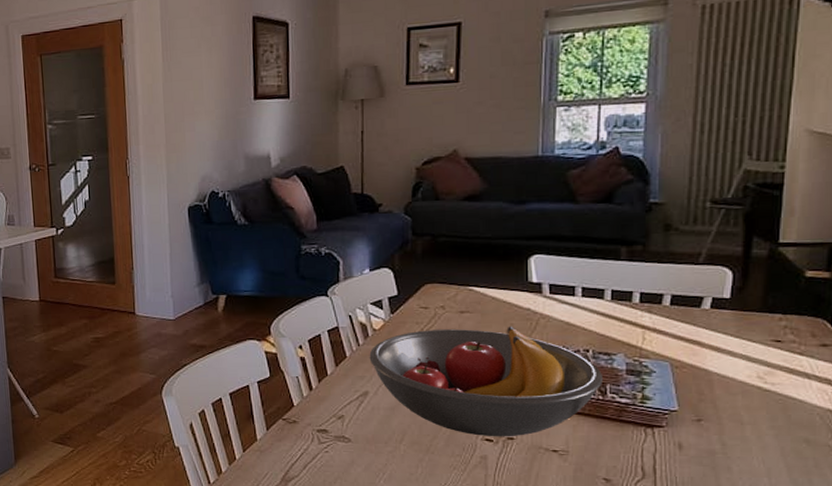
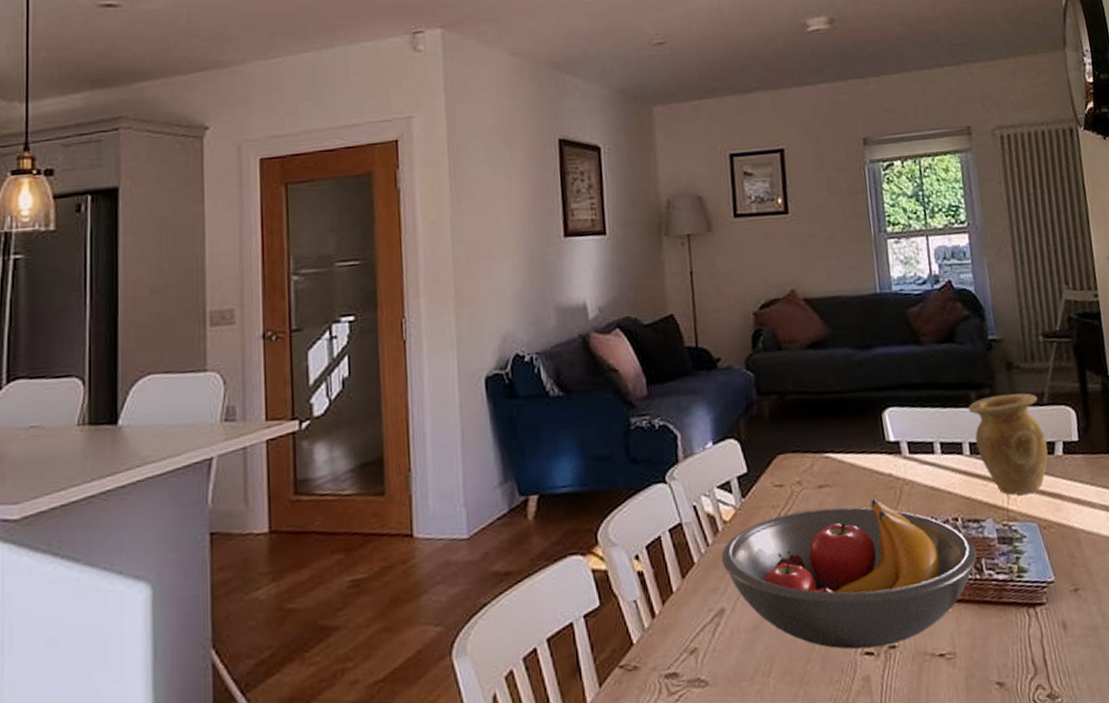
vase: none [616,251,695,337] -> present [968,393,1048,496]

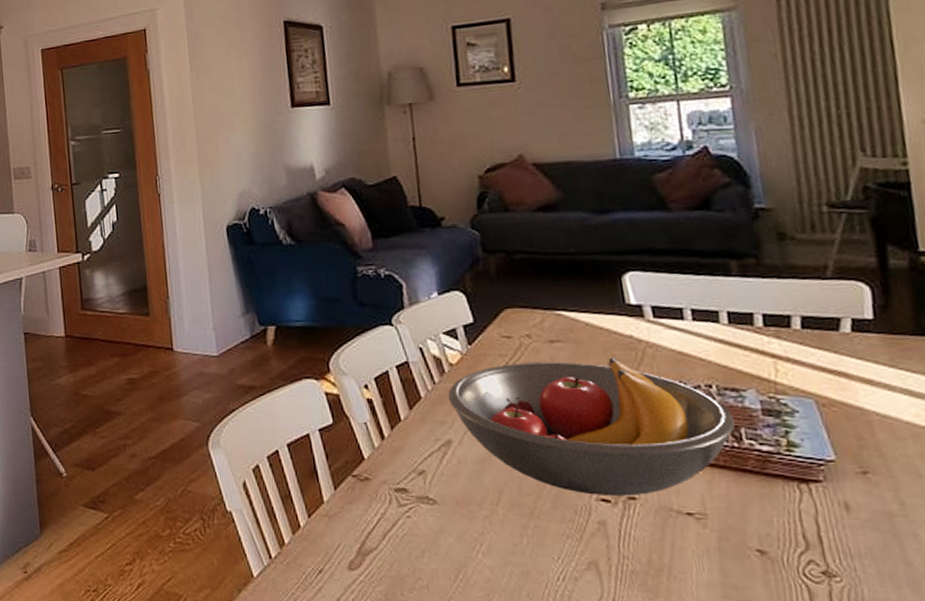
vase: present [968,393,1048,496] -> none [727,264,831,369]

